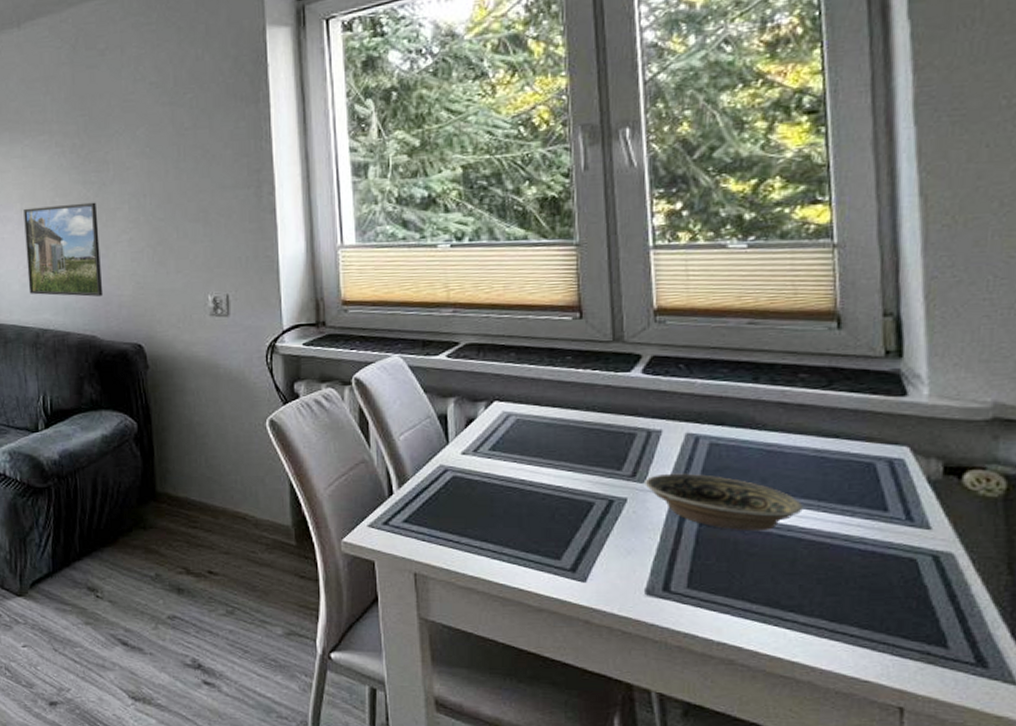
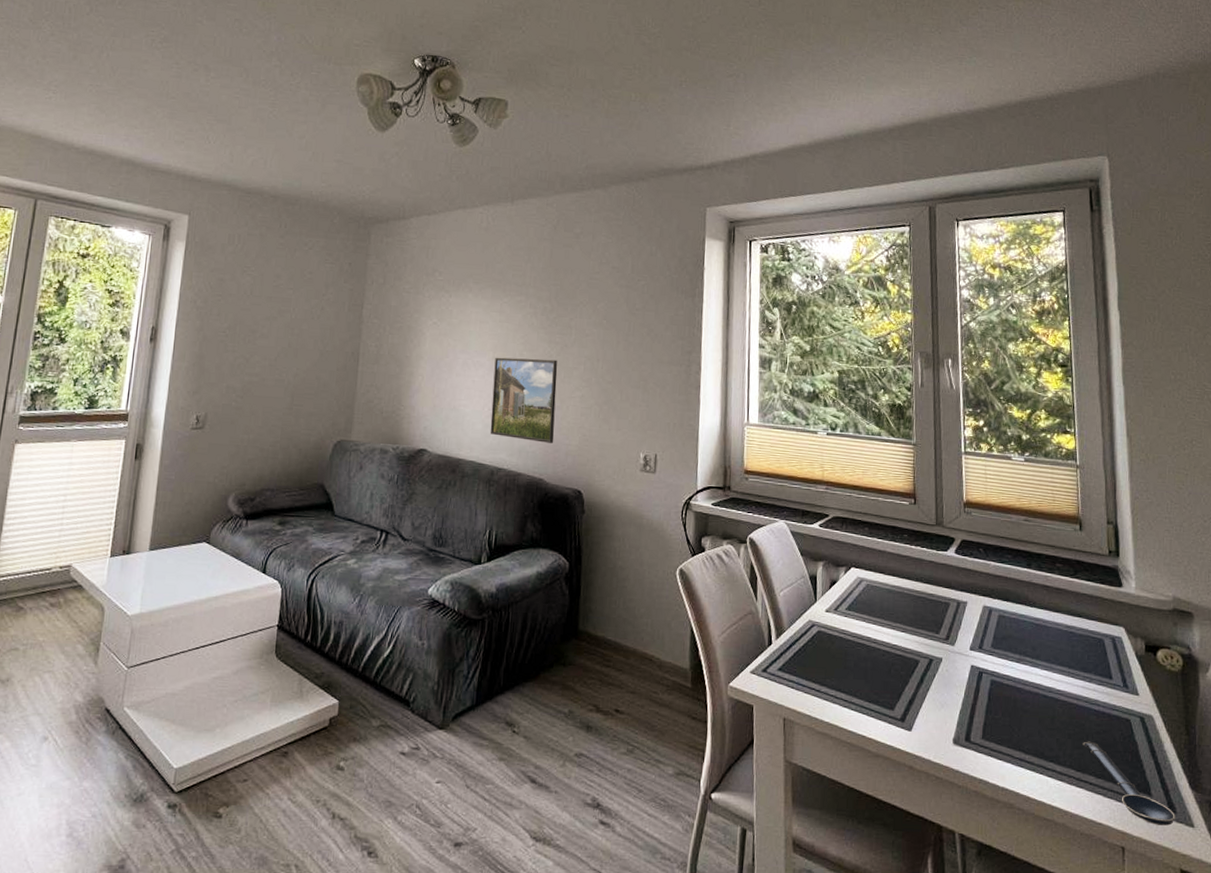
bowl: present [645,473,803,531] -> none [954,638,1059,692]
spoon: none [840,586,988,683] -> present [1083,741,1176,826]

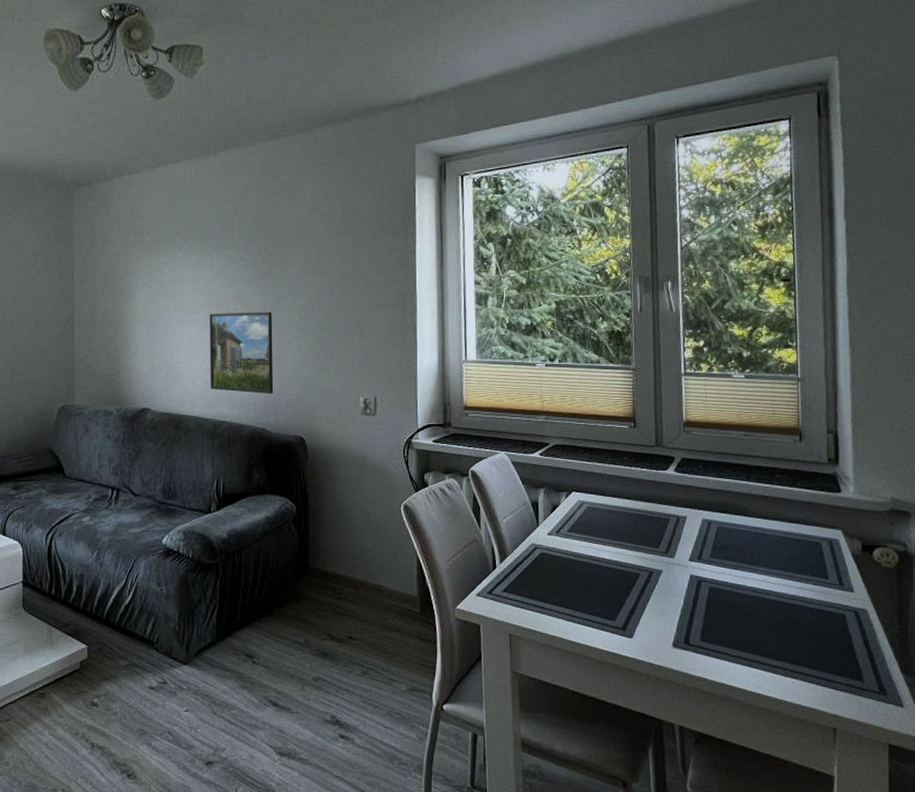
spoon: present [1083,741,1176,826] -> none [798,636,887,707]

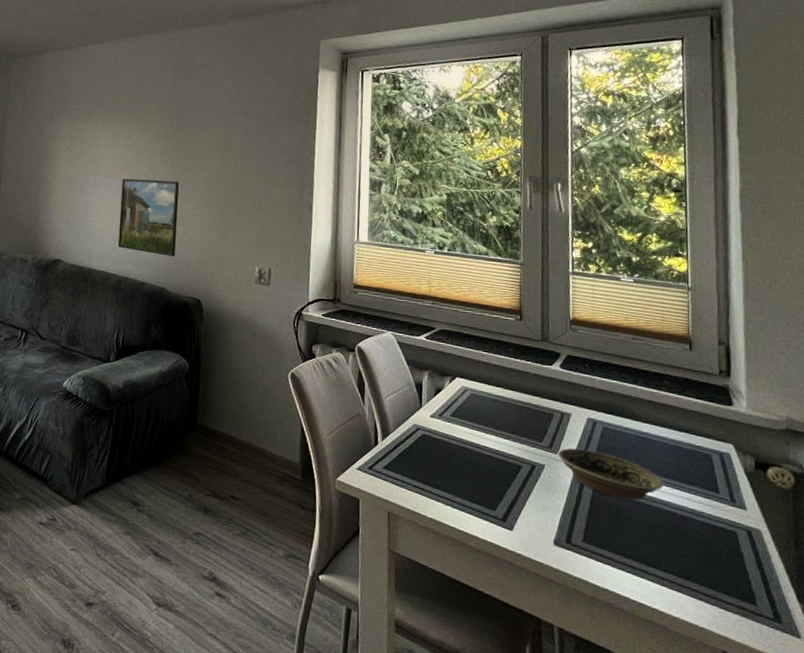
bowl: none [674,550,776,595] -> present [557,448,664,501]

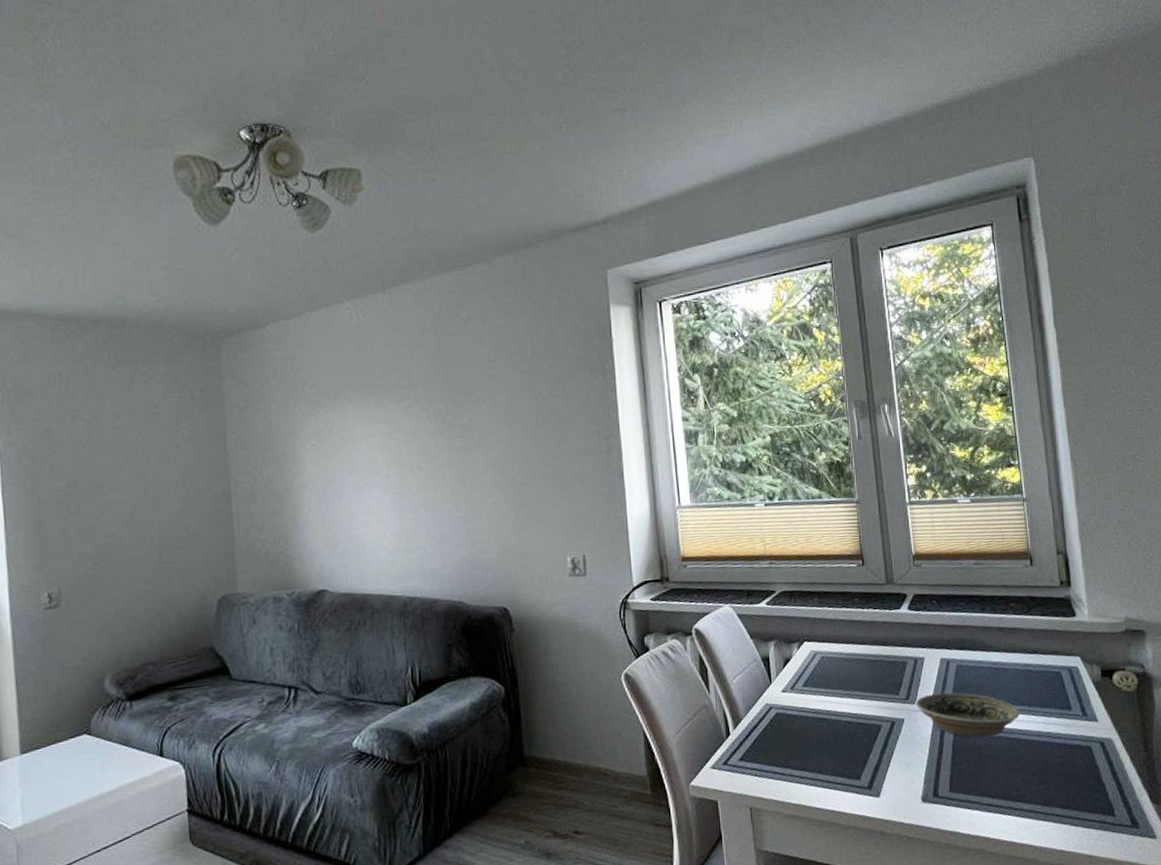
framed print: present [117,178,179,256] -> none [390,467,470,562]

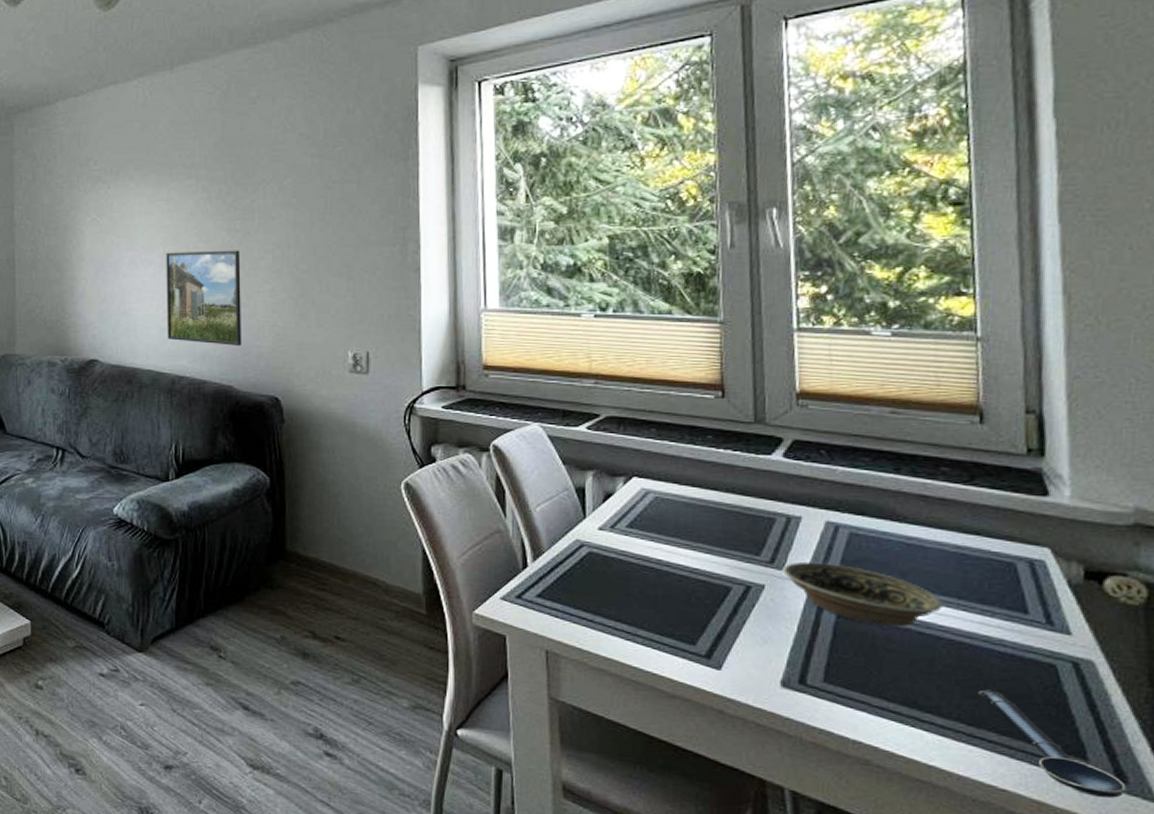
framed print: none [390,467,470,562] -> present [166,250,242,346]
spoon: none [1047,774,1140,843] -> present [978,689,1128,798]

